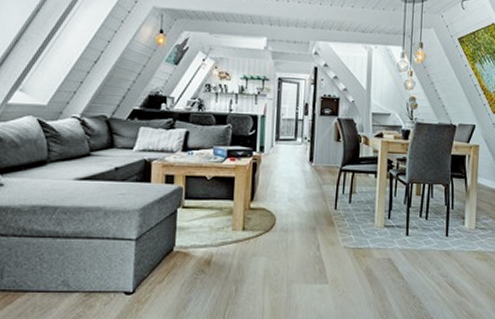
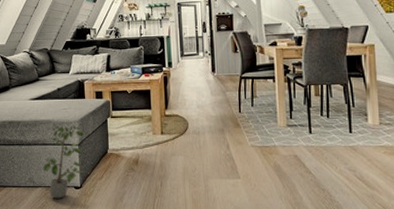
potted plant: none [83,214,144,307] -> present [42,125,86,199]

